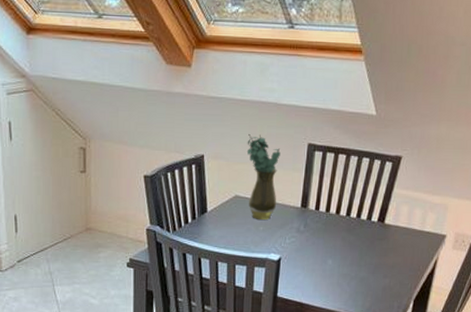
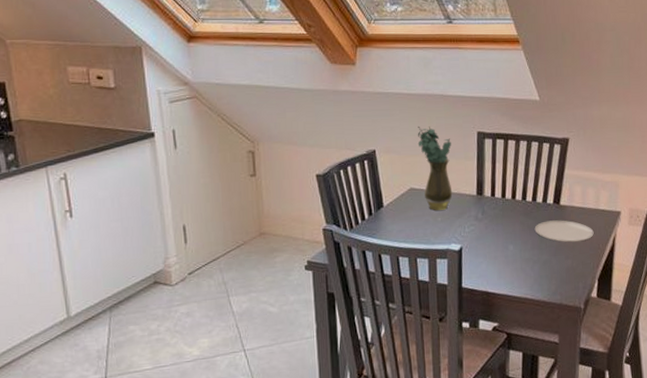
plate: none [355,238,416,262] -> present [534,220,594,243]

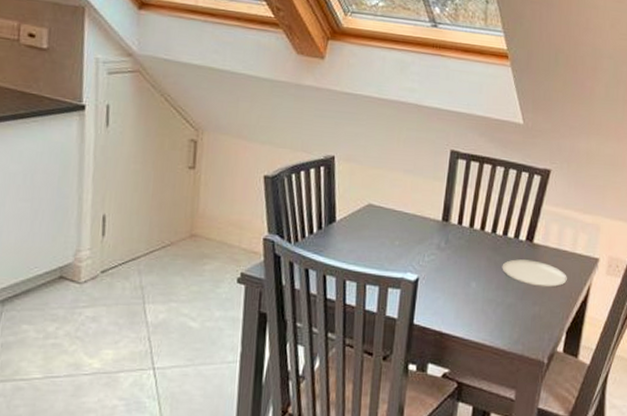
vase: present [417,126,453,210] -> none [383,136,420,233]

